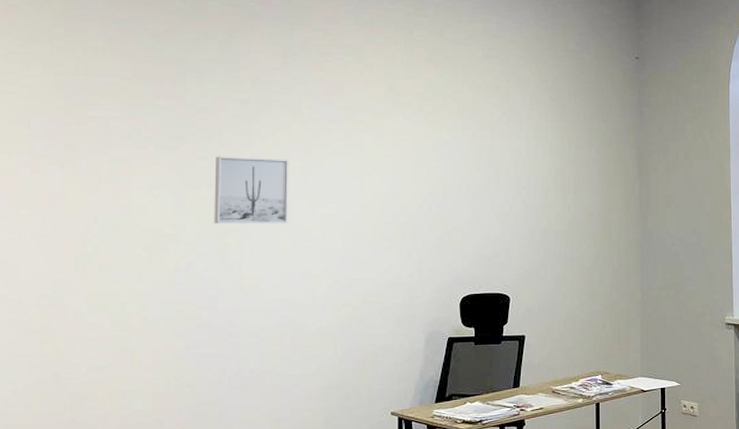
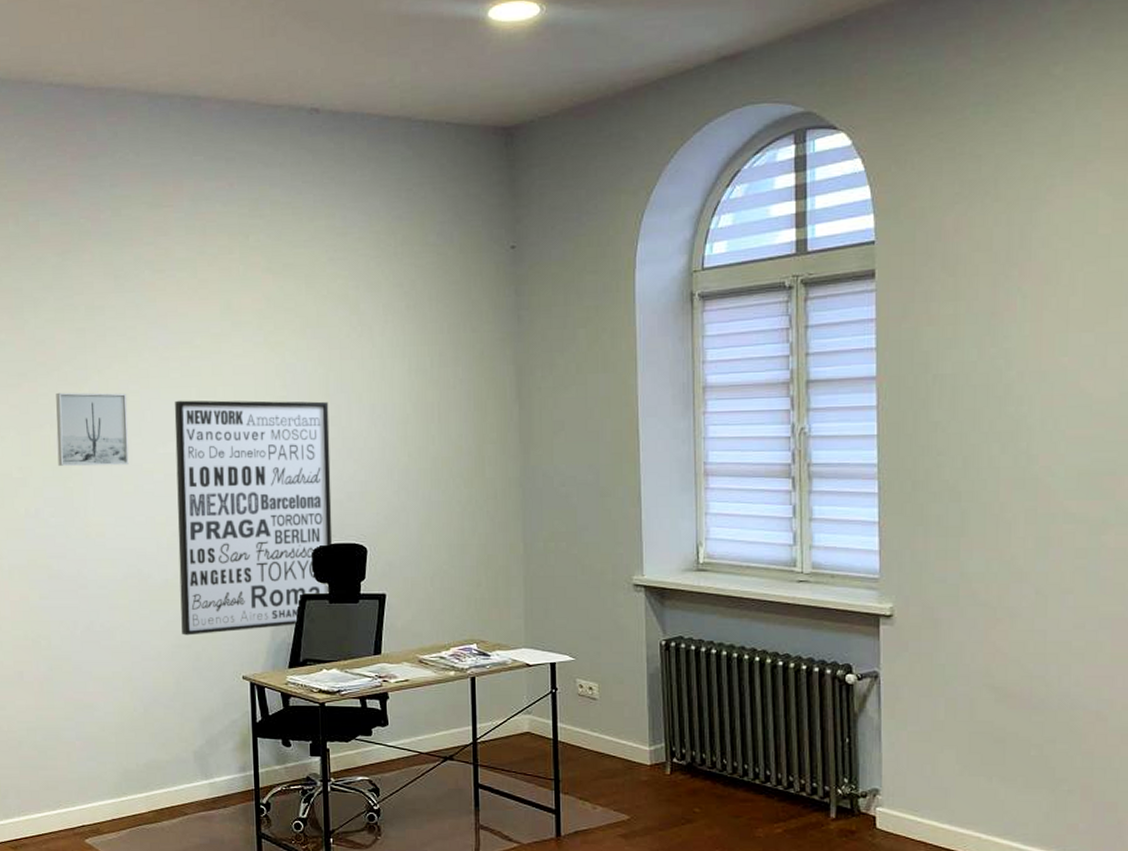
wall art: none [333,167,480,378] -> present [174,400,333,636]

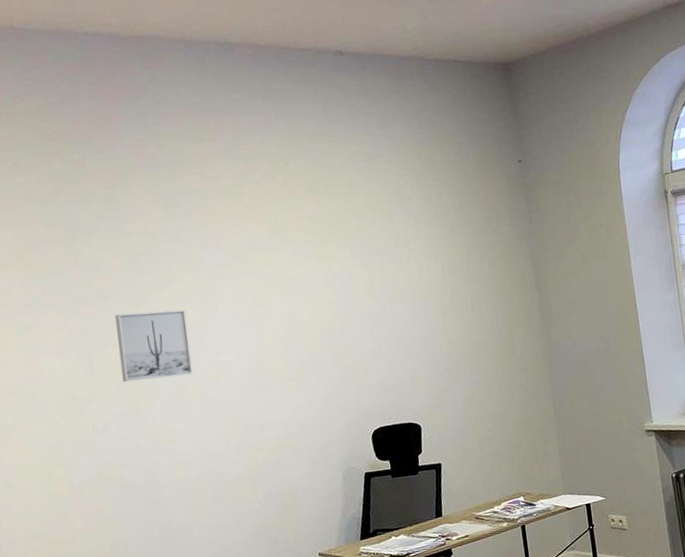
wall art: present [174,400,333,636] -> none [233,302,391,524]

